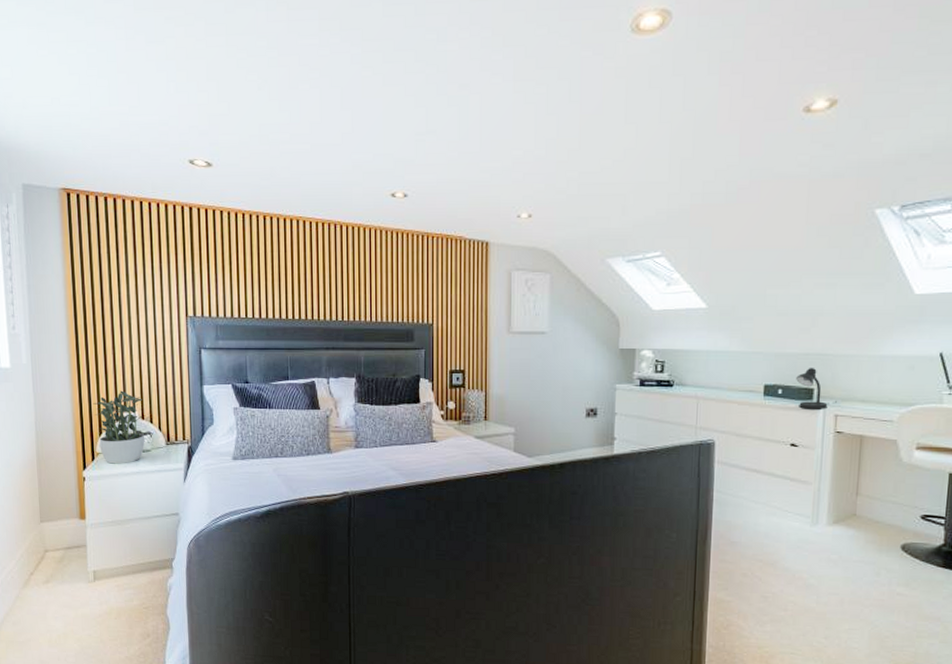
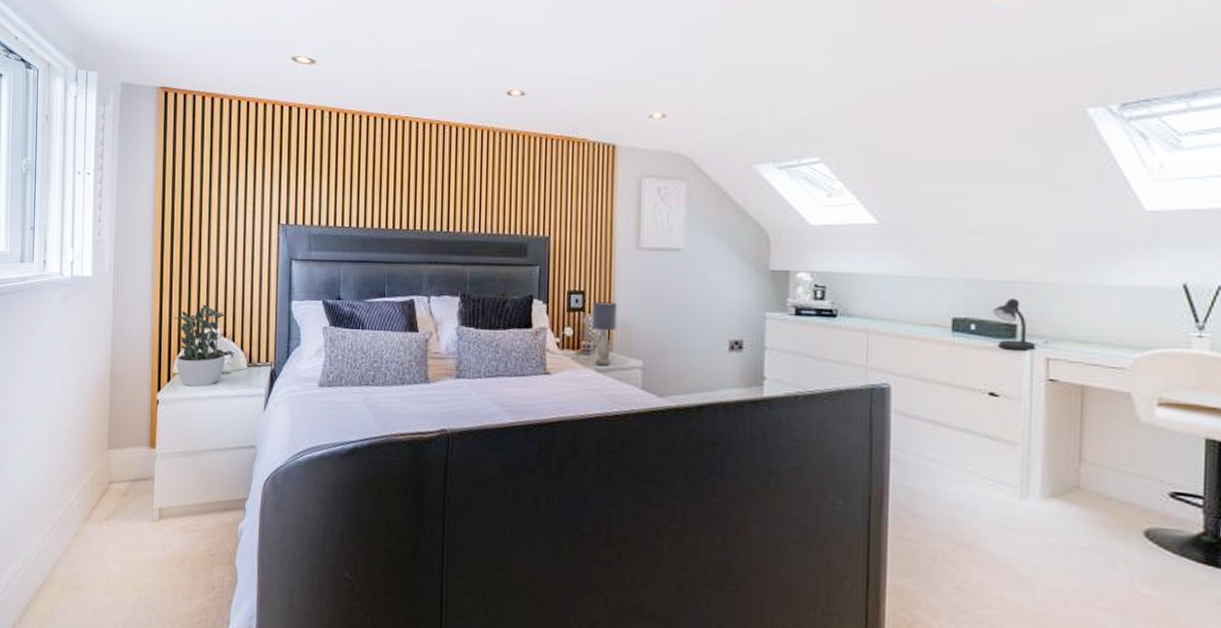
table lamp: none [471,379,492,433] -> present [591,301,617,366]

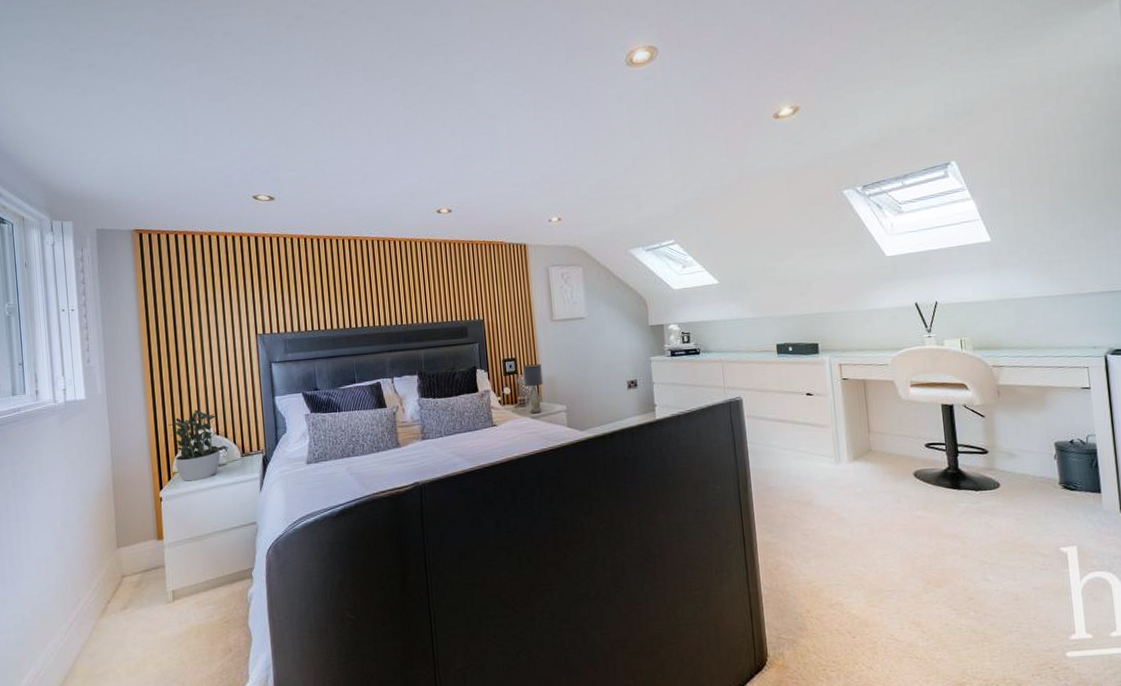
desk lamp: present [993,299,1048,351] -> none [802,326,839,362]

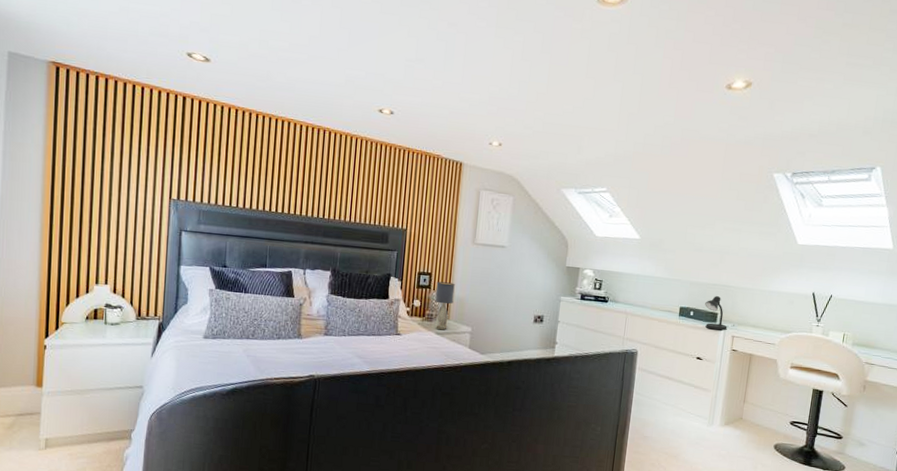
potted plant: present [168,409,220,482] -> none [62,263,116,335]
desk lamp: none [802,326,839,362] -> present [705,296,735,331]

